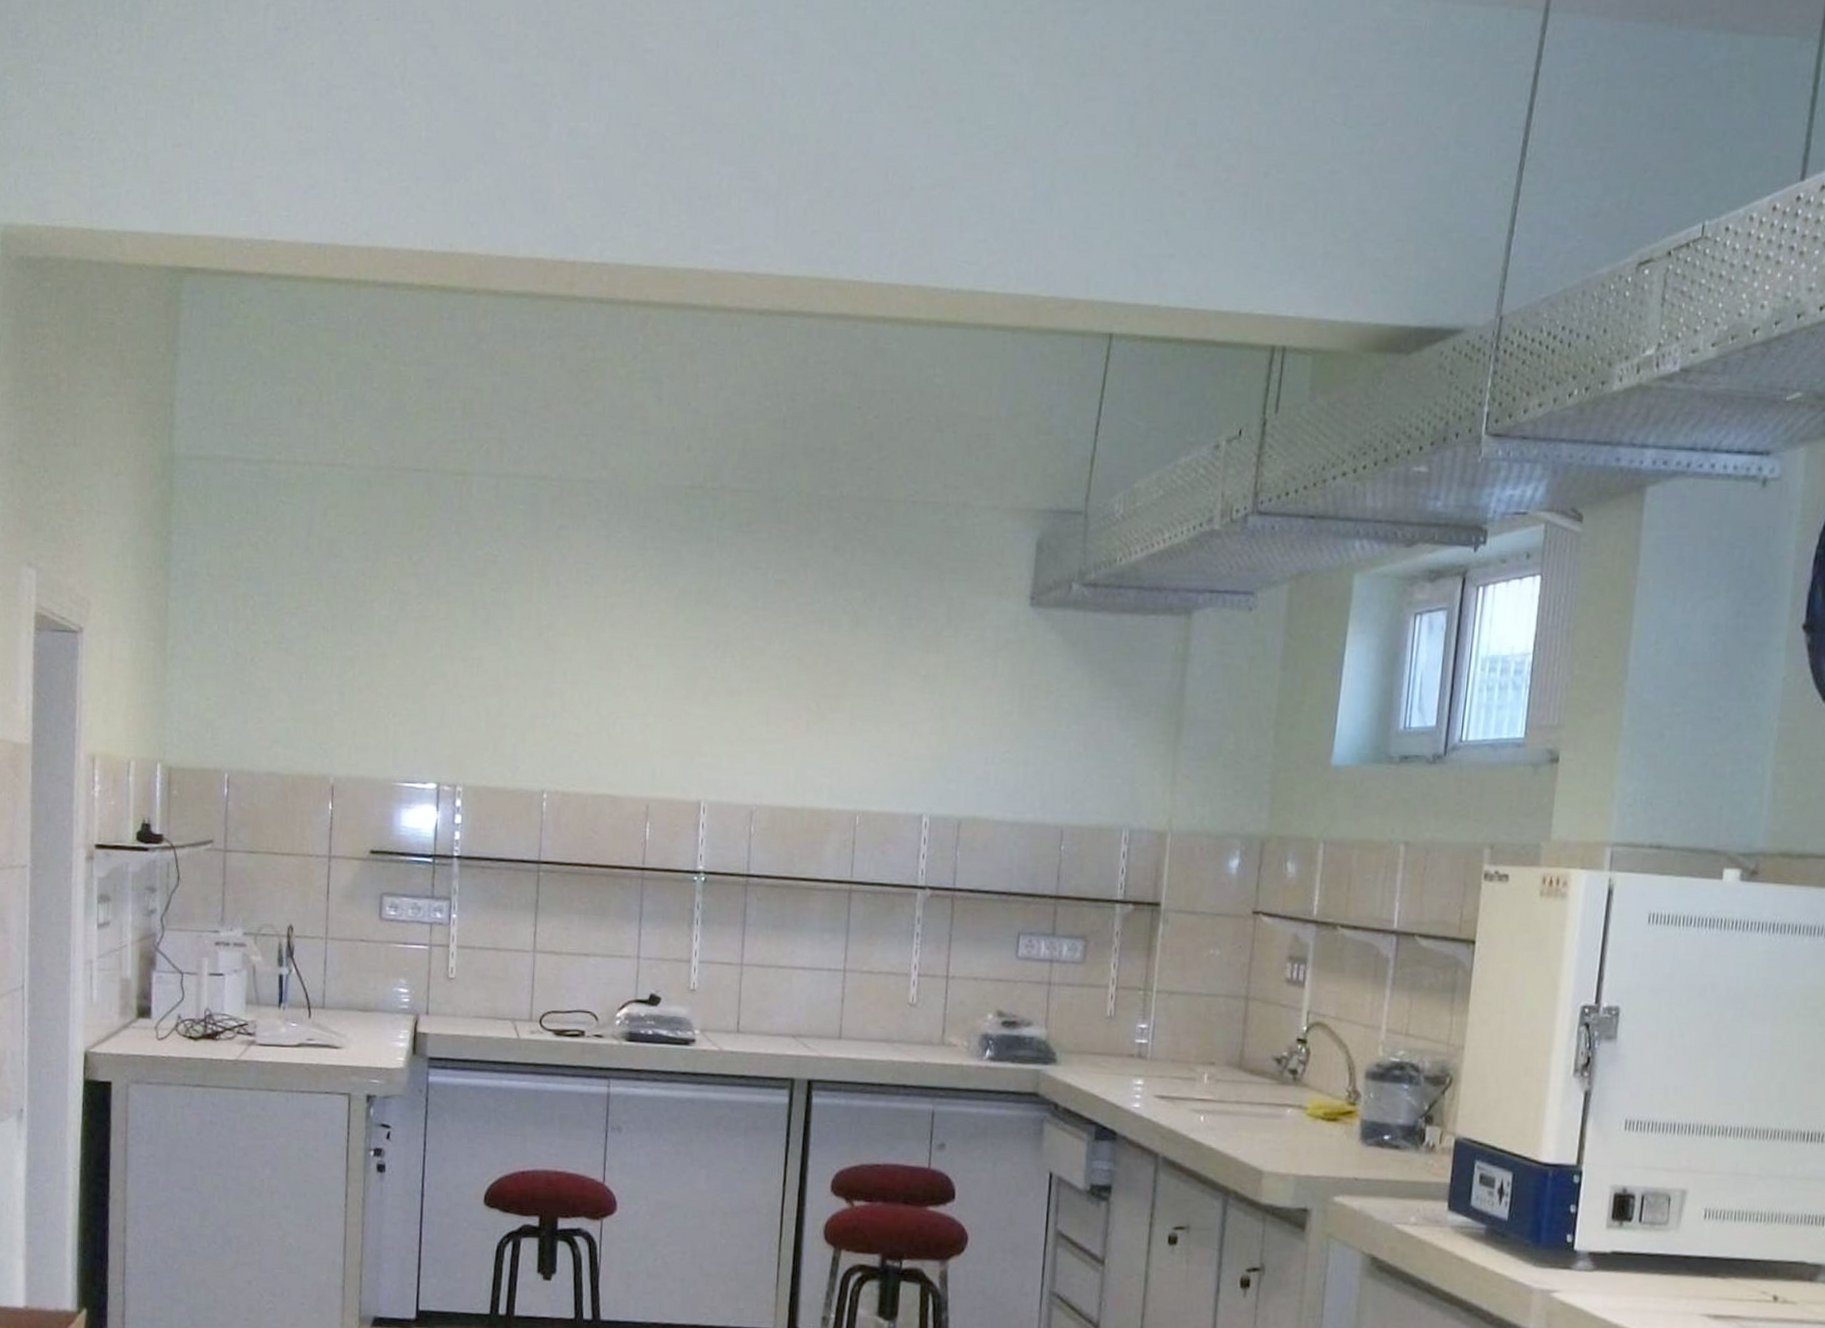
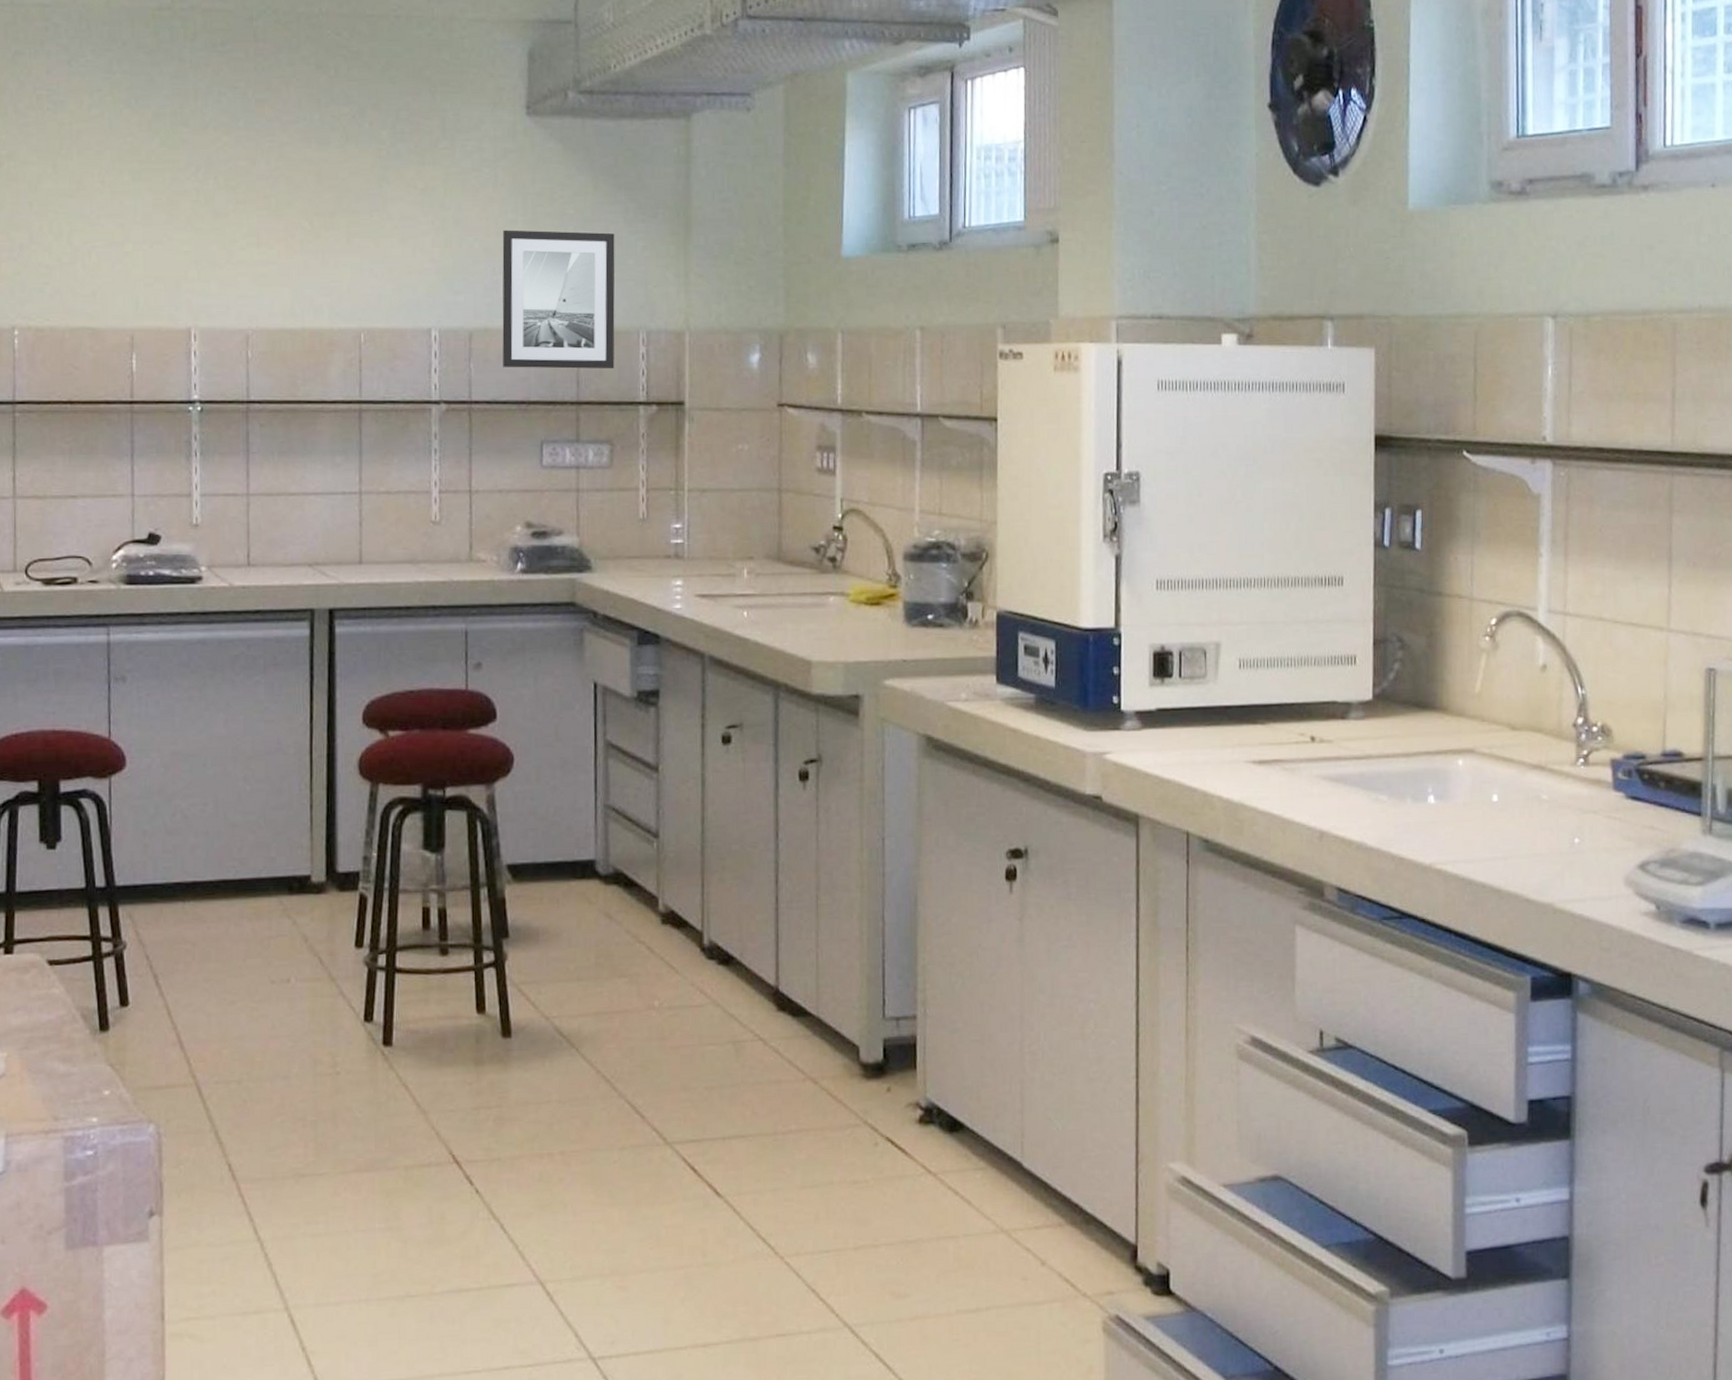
wall art: none [988,720,1106,866] -> present [502,230,615,369]

